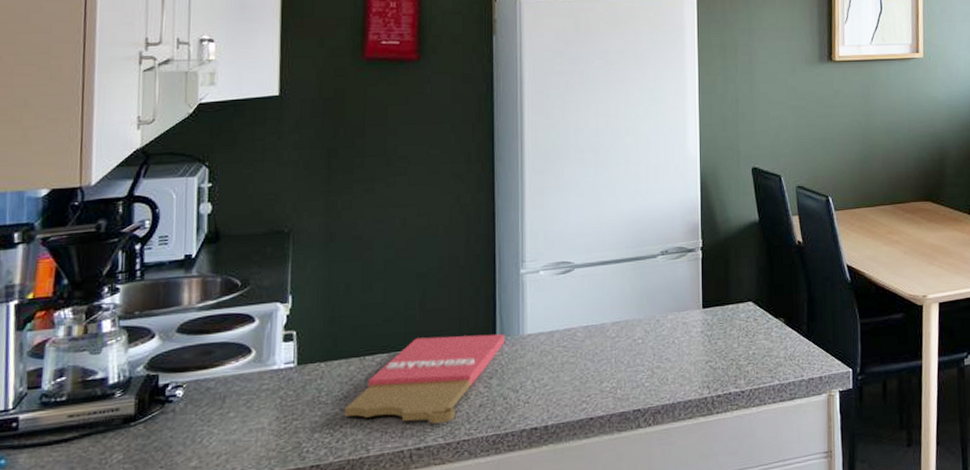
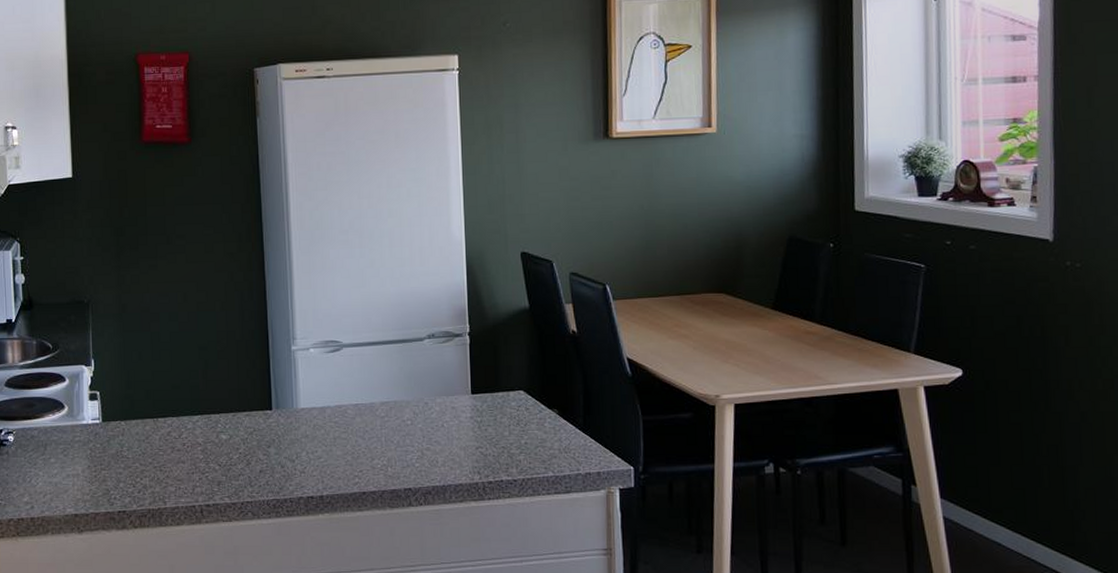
cutting board: present [344,334,505,424] -> none [143,405,281,484]

